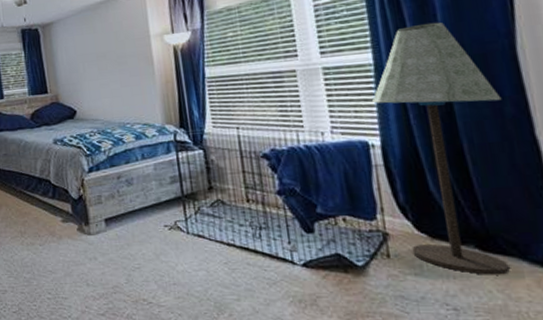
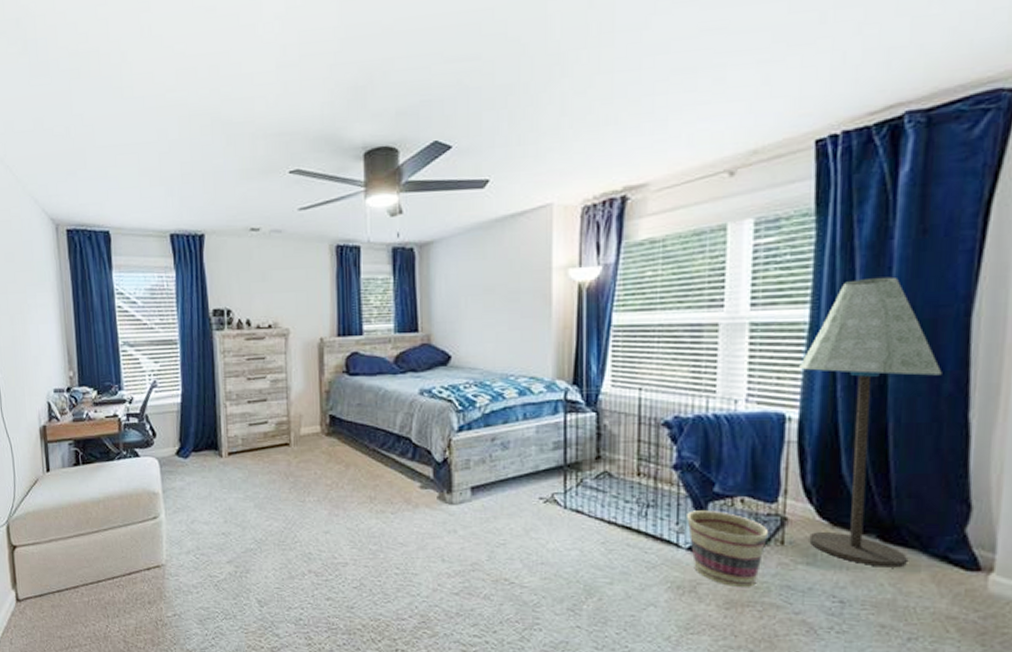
basket: none [296,230,375,300] -> present [687,510,769,588]

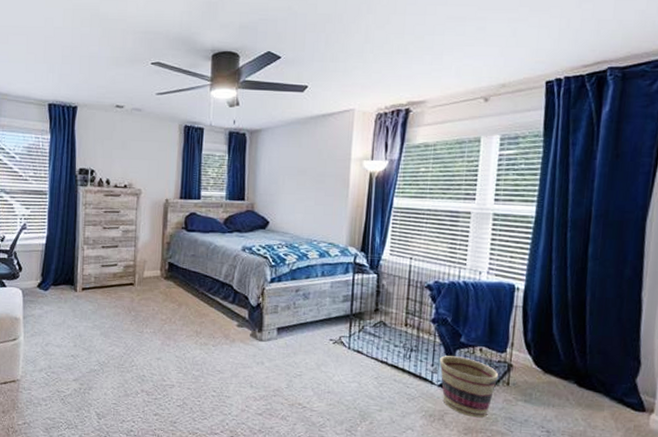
floor lamp: present [798,277,942,568] -> none [525,187,625,407]

